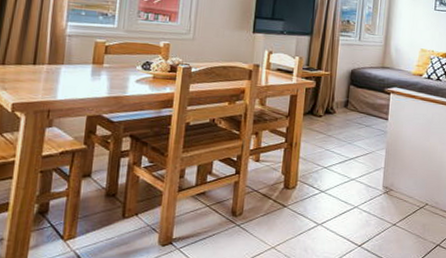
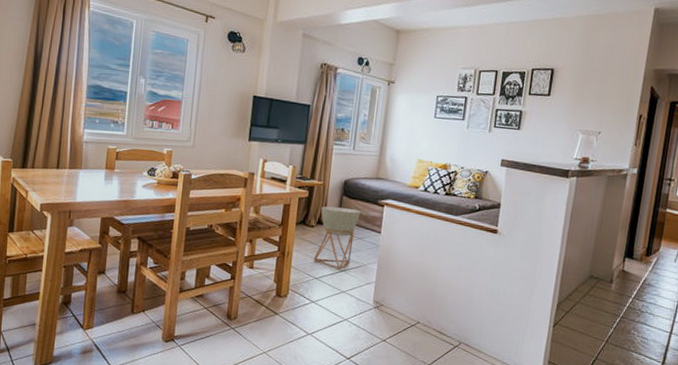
planter: none [322,96,368,157] -> present [313,206,361,269]

